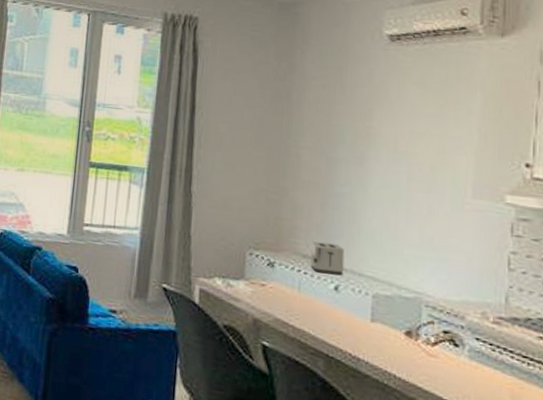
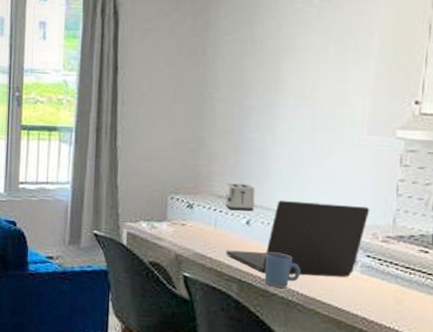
laptop: none [311,265,478,363] -> present [226,200,370,278]
mug: none [355,325,398,369] -> present [264,253,300,288]

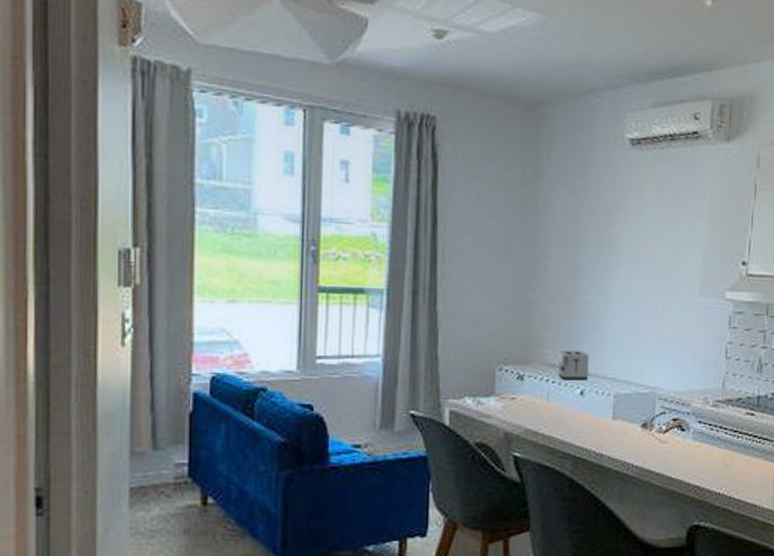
laptop: present [226,200,370,278] -> none [559,367,701,447]
mug: present [264,253,300,288] -> none [599,425,635,461]

